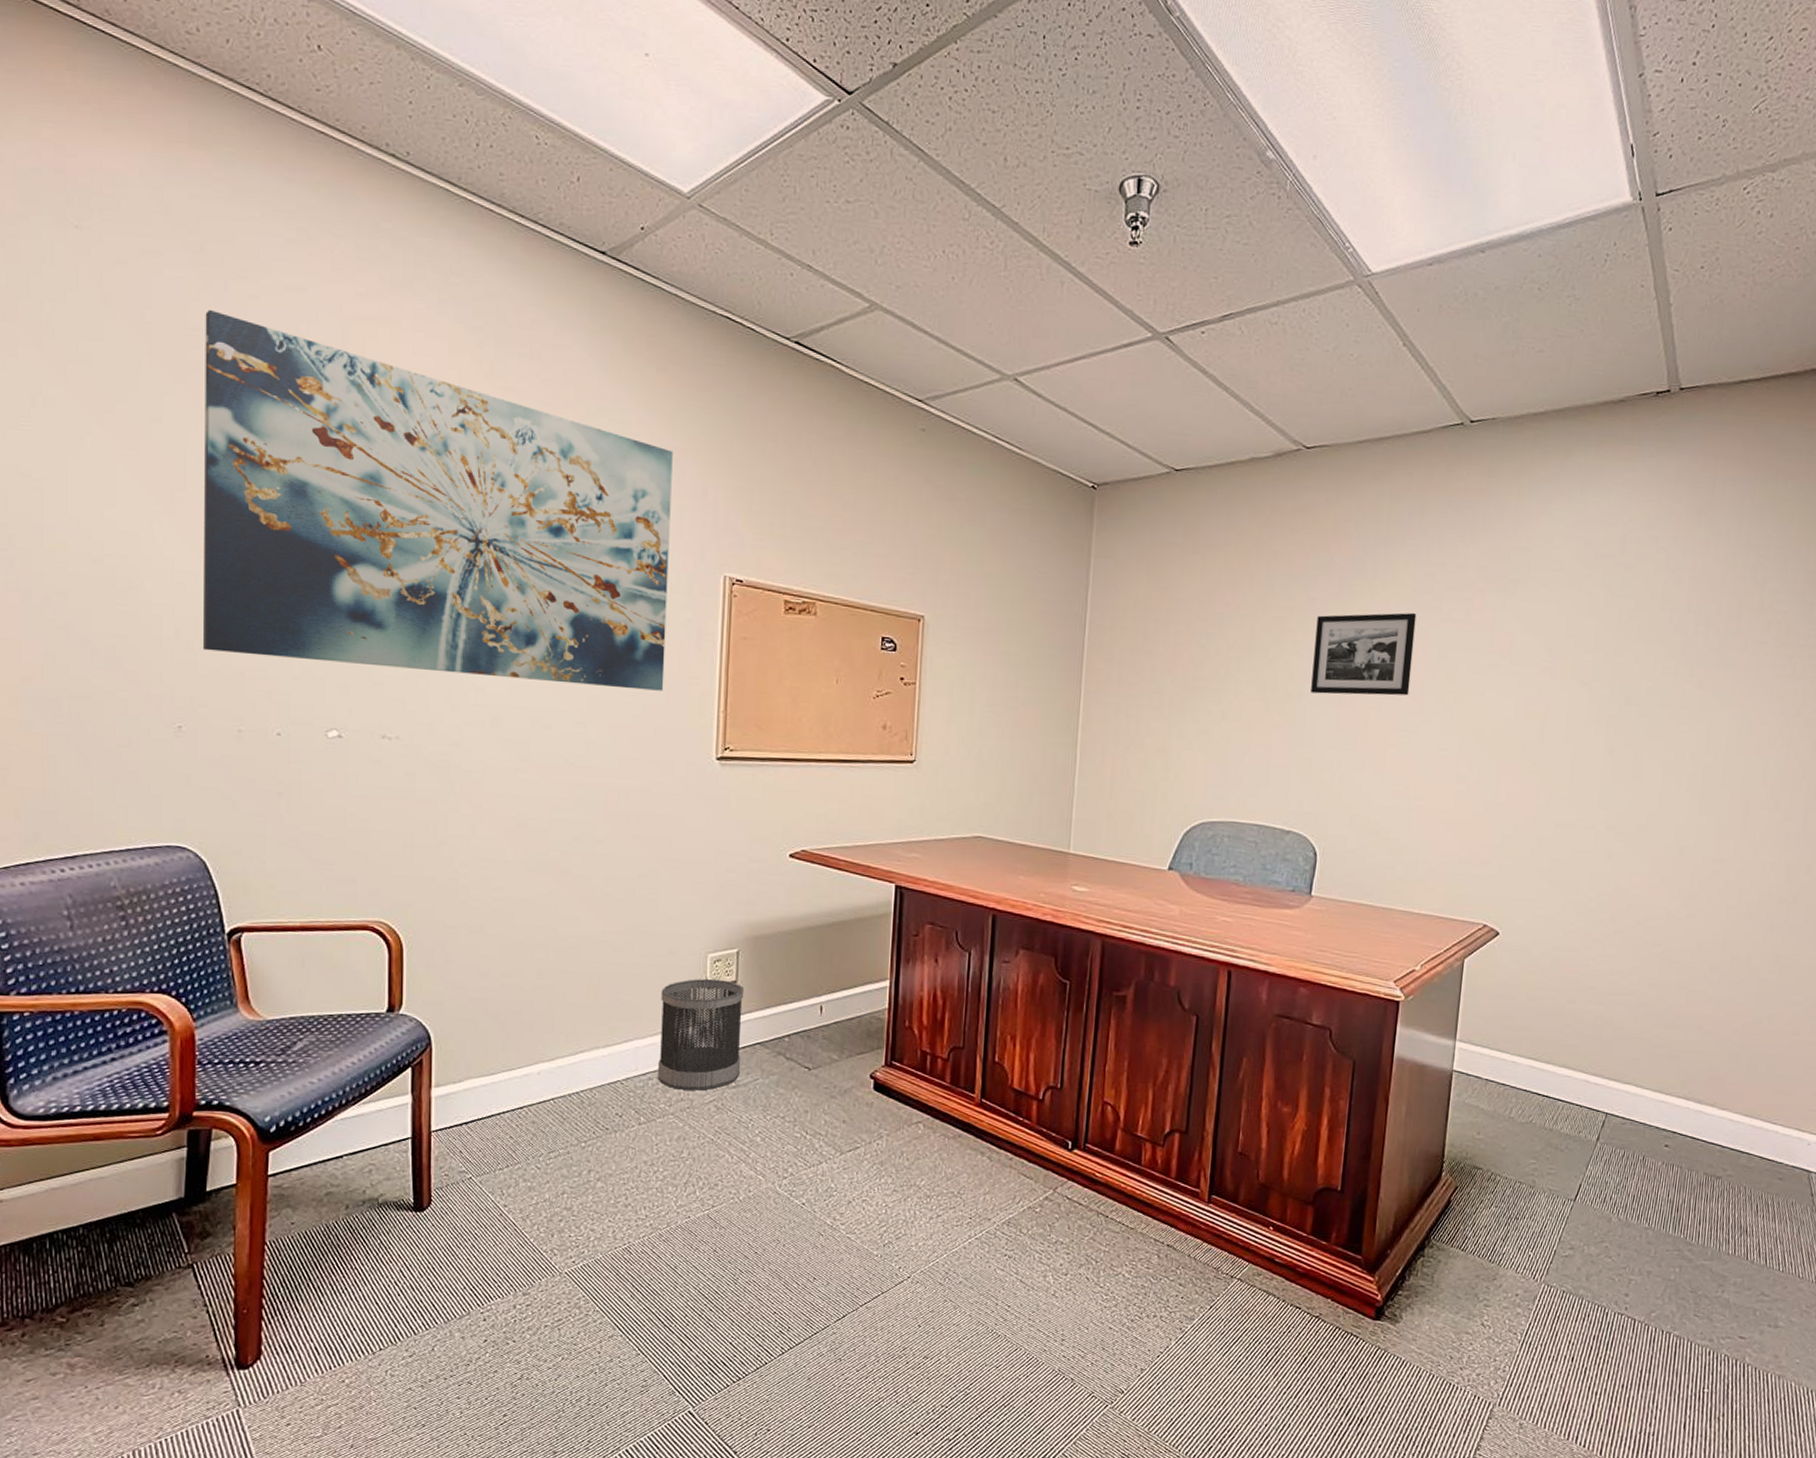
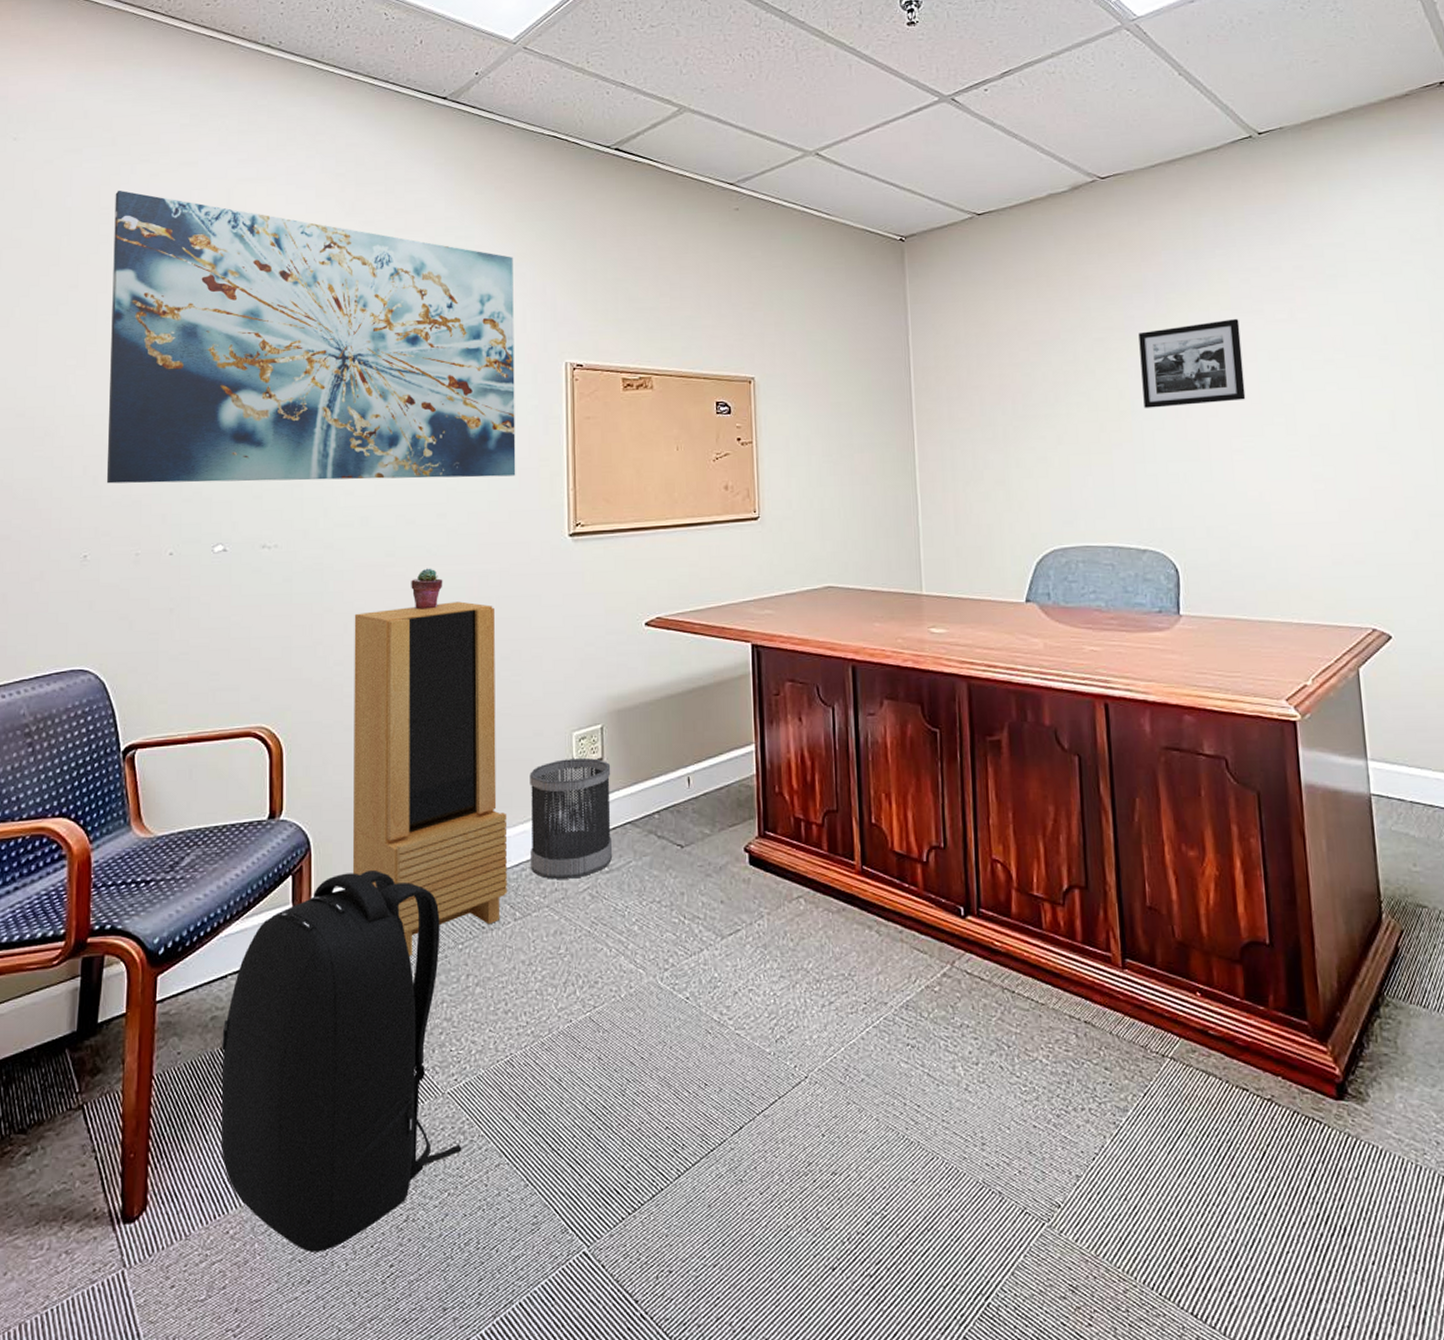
backpack: none [336,1068,577,1402] -> present [220,869,462,1253]
storage cabinet: none [474,814,637,1150] -> present [352,601,507,957]
potted succulent: none [545,777,580,820] -> present [411,568,443,610]

